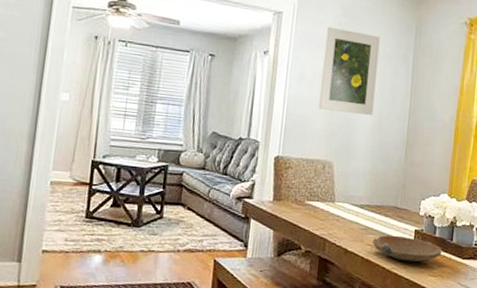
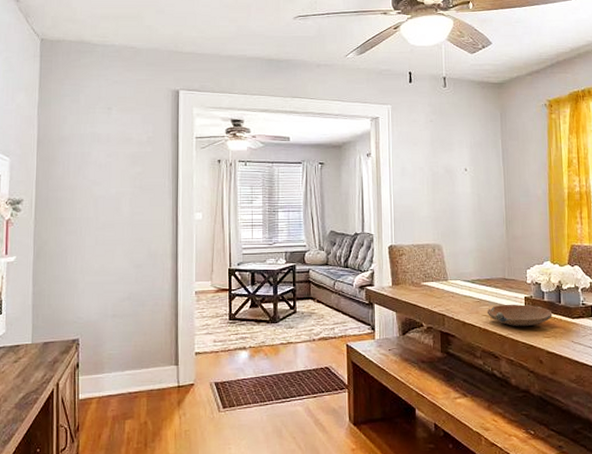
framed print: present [318,26,380,116] -> none [419,124,472,200]

